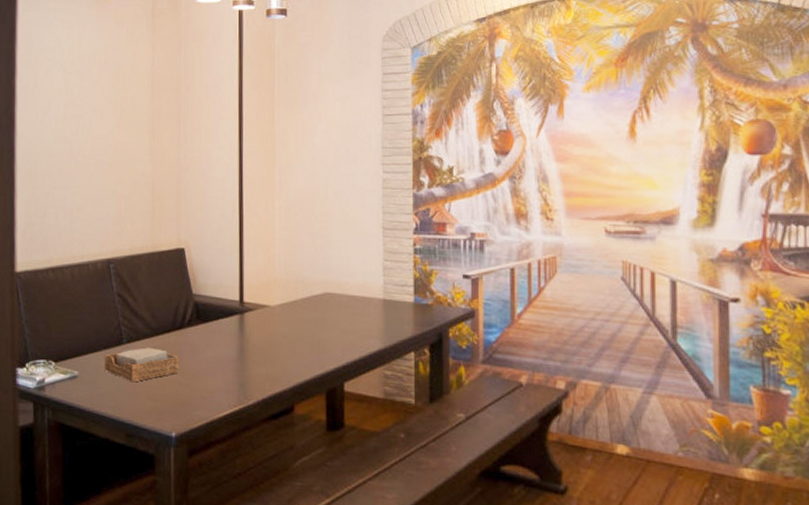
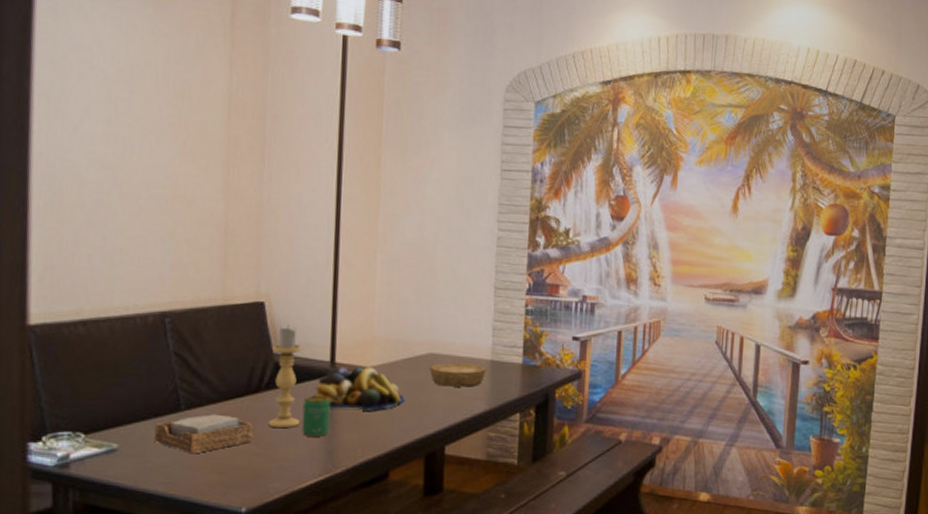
candle holder: none [191,267,217,362] -> present [268,324,303,429]
beverage can: none [218,332,241,370] -> present [301,395,330,437]
fruit bowl: none [226,305,305,347] -> present [312,366,404,411]
bowl: none [326,302,380,326] -> present [429,363,487,387]

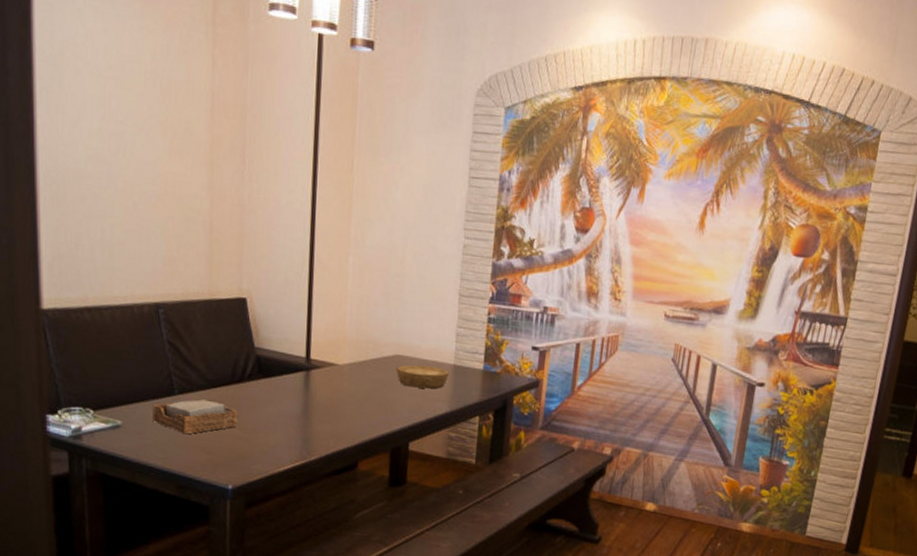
candle holder: present [268,324,303,429] -> none [251,320,281,417]
beverage can: present [301,395,330,437] -> none [280,388,306,426]
fruit bowl: present [312,366,404,411] -> none [290,362,373,406]

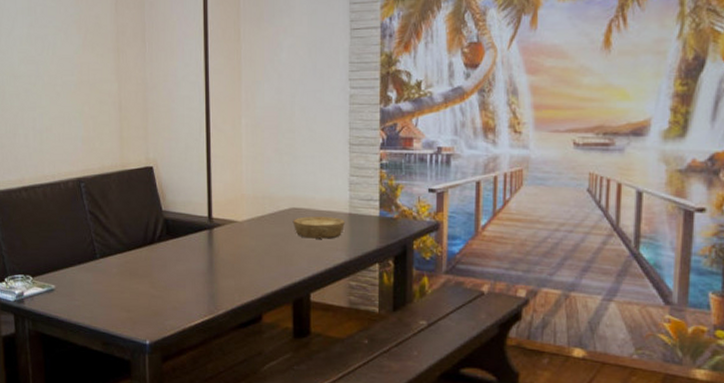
napkin holder: present [152,399,237,435] -> none [79,262,150,295]

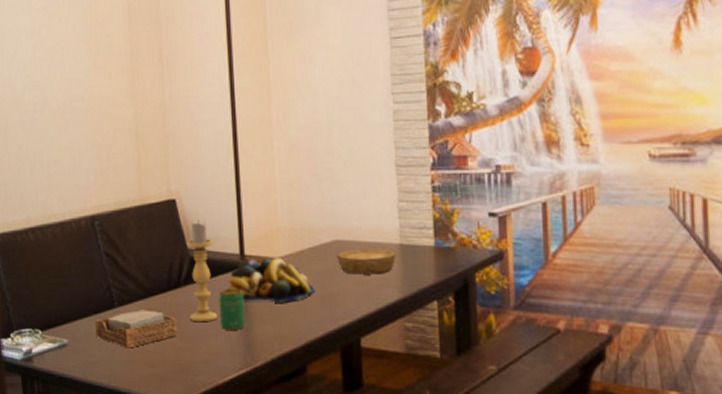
napkin holder: none [79,262,150,295] -> present [95,310,177,348]
candle holder: none [161,185,187,275] -> present [186,219,218,323]
beverage can: none [188,246,210,282] -> present [219,288,245,330]
fruit bowl: none [195,221,272,261] -> present [227,258,314,303]

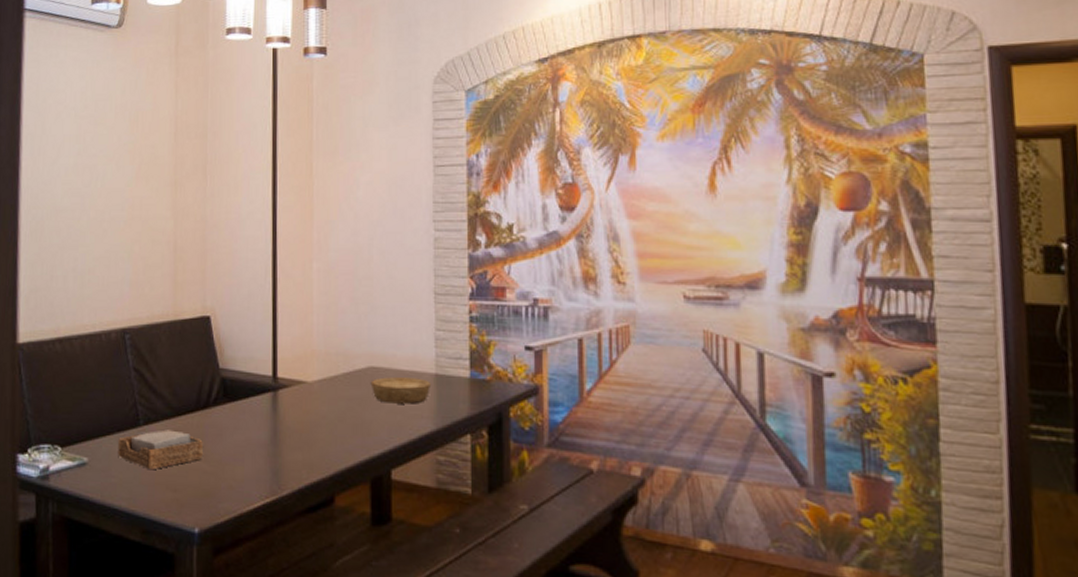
candle holder: present [186,219,218,323] -> none [217,338,246,446]
beverage can: present [219,288,245,330] -> none [248,412,274,456]
fruit bowl: present [227,258,314,303] -> none [257,381,346,429]

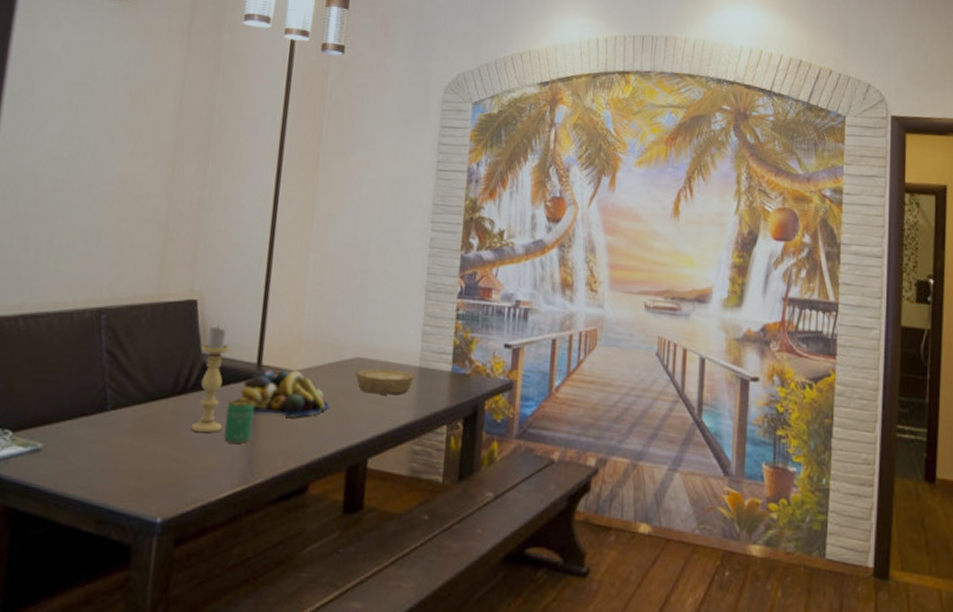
napkin holder: present [118,430,203,470] -> none [78,415,176,457]
candle holder: none [217,338,246,446] -> present [191,323,231,433]
beverage can: none [248,412,274,456] -> present [223,399,254,444]
fruit bowl: none [257,381,346,429] -> present [236,369,329,418]

